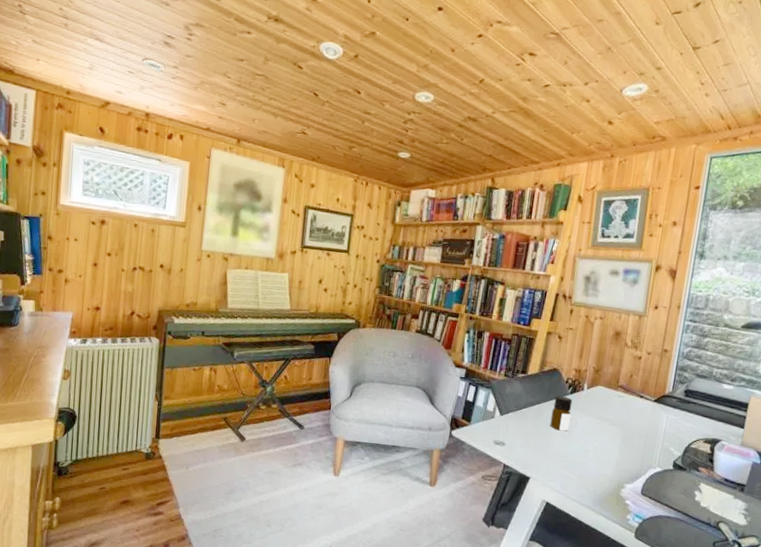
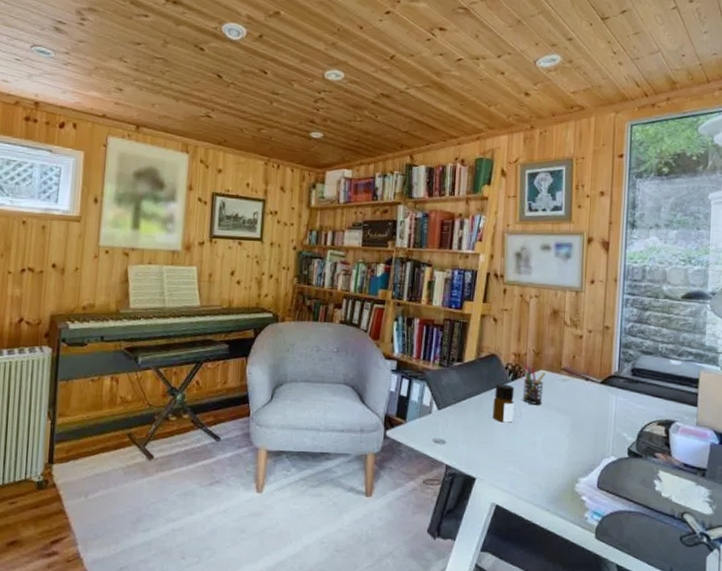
pen holder: none [579,380,603,417] -> present [522,364,545,405]

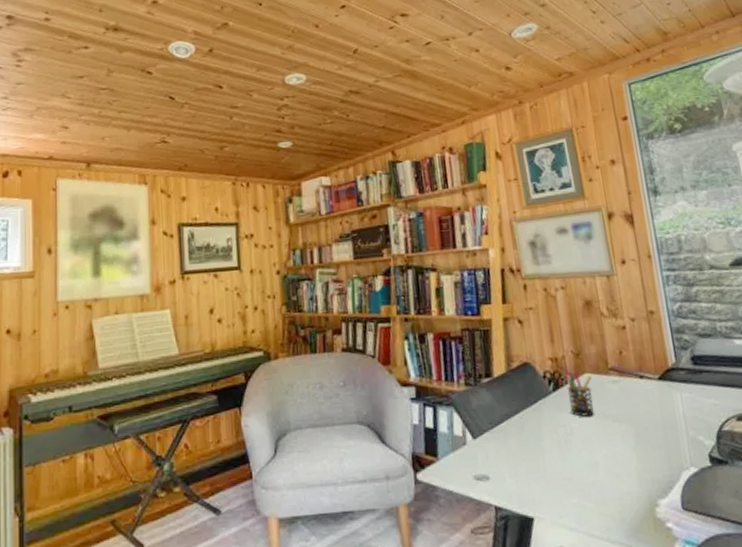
bottle: present [492,384,514,423] -> none [535,396,564,444]

